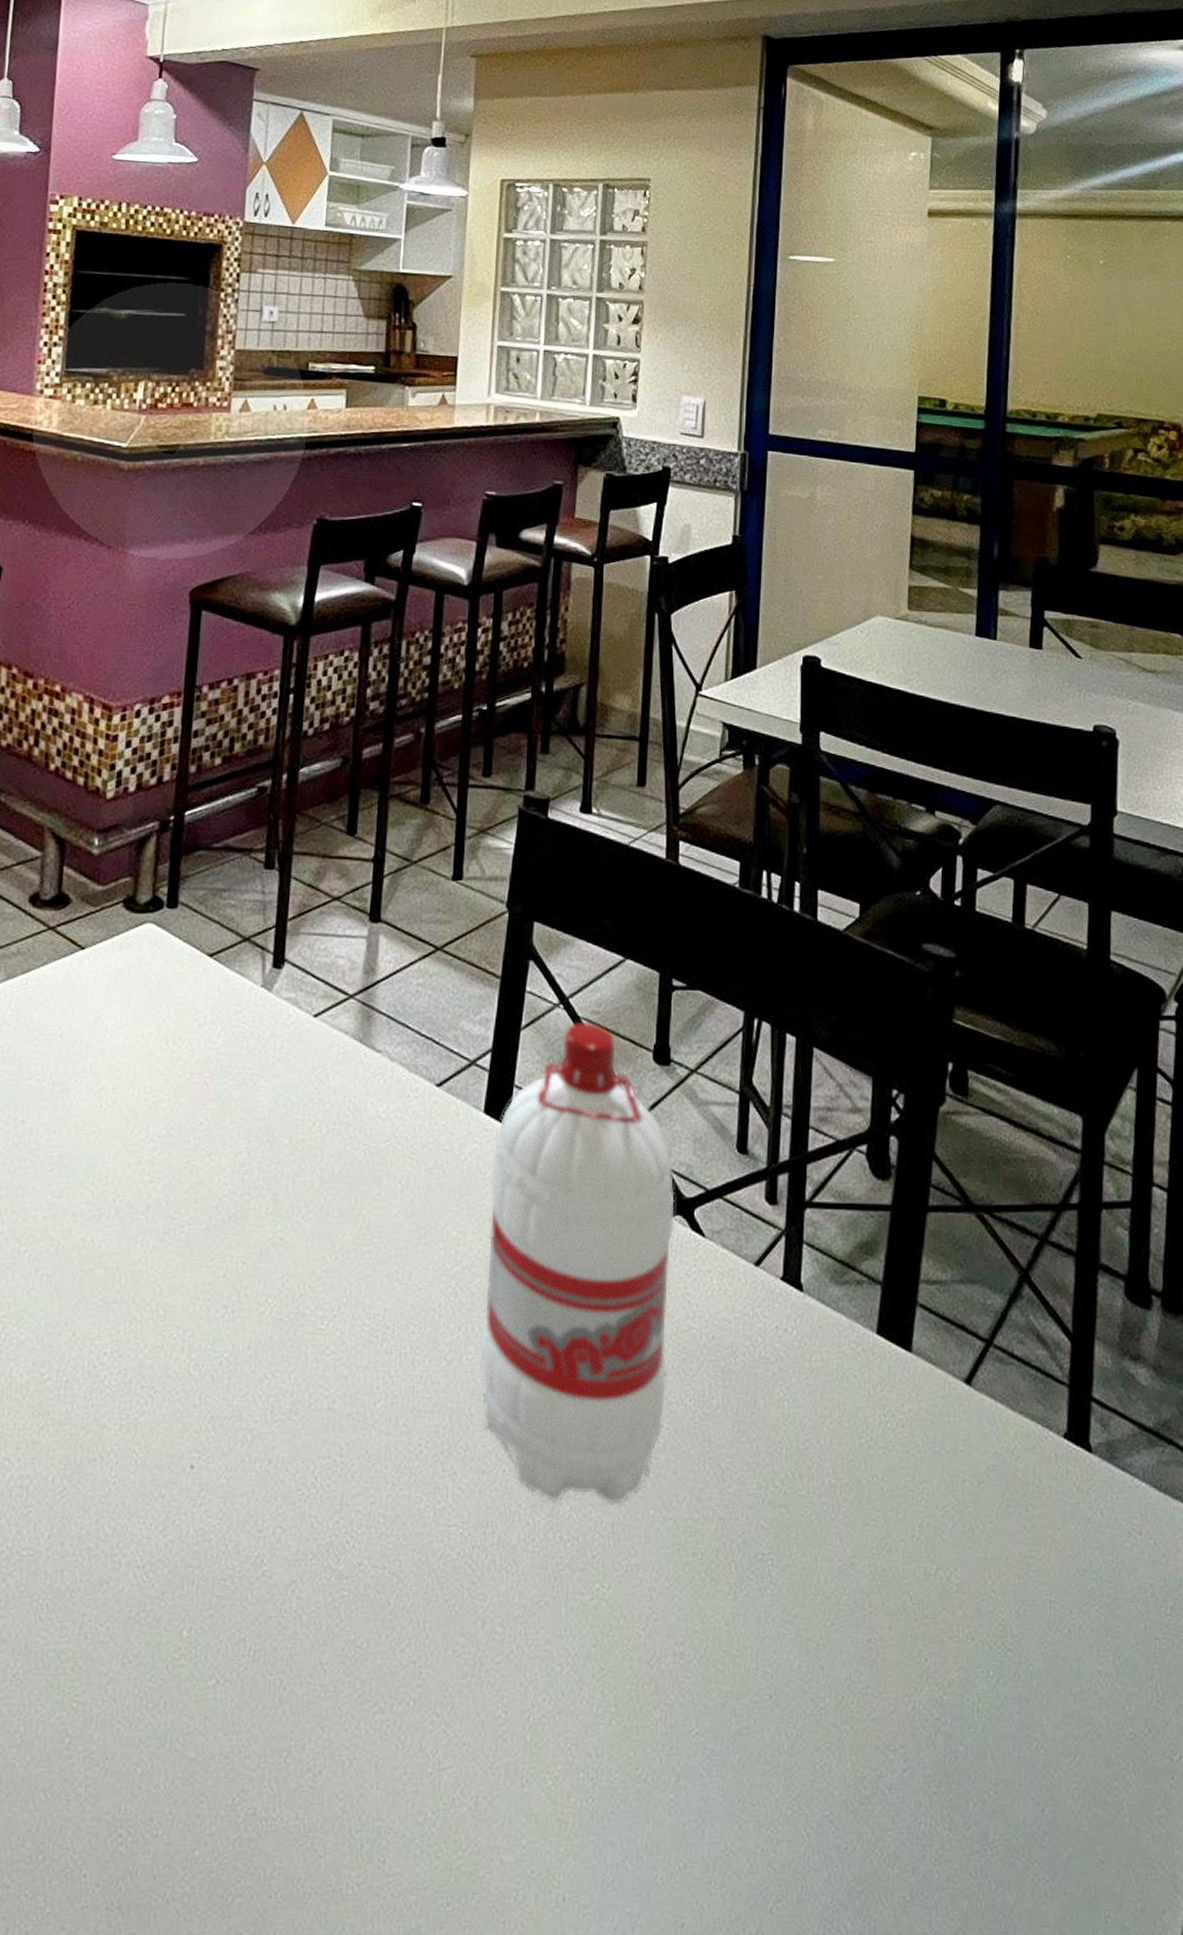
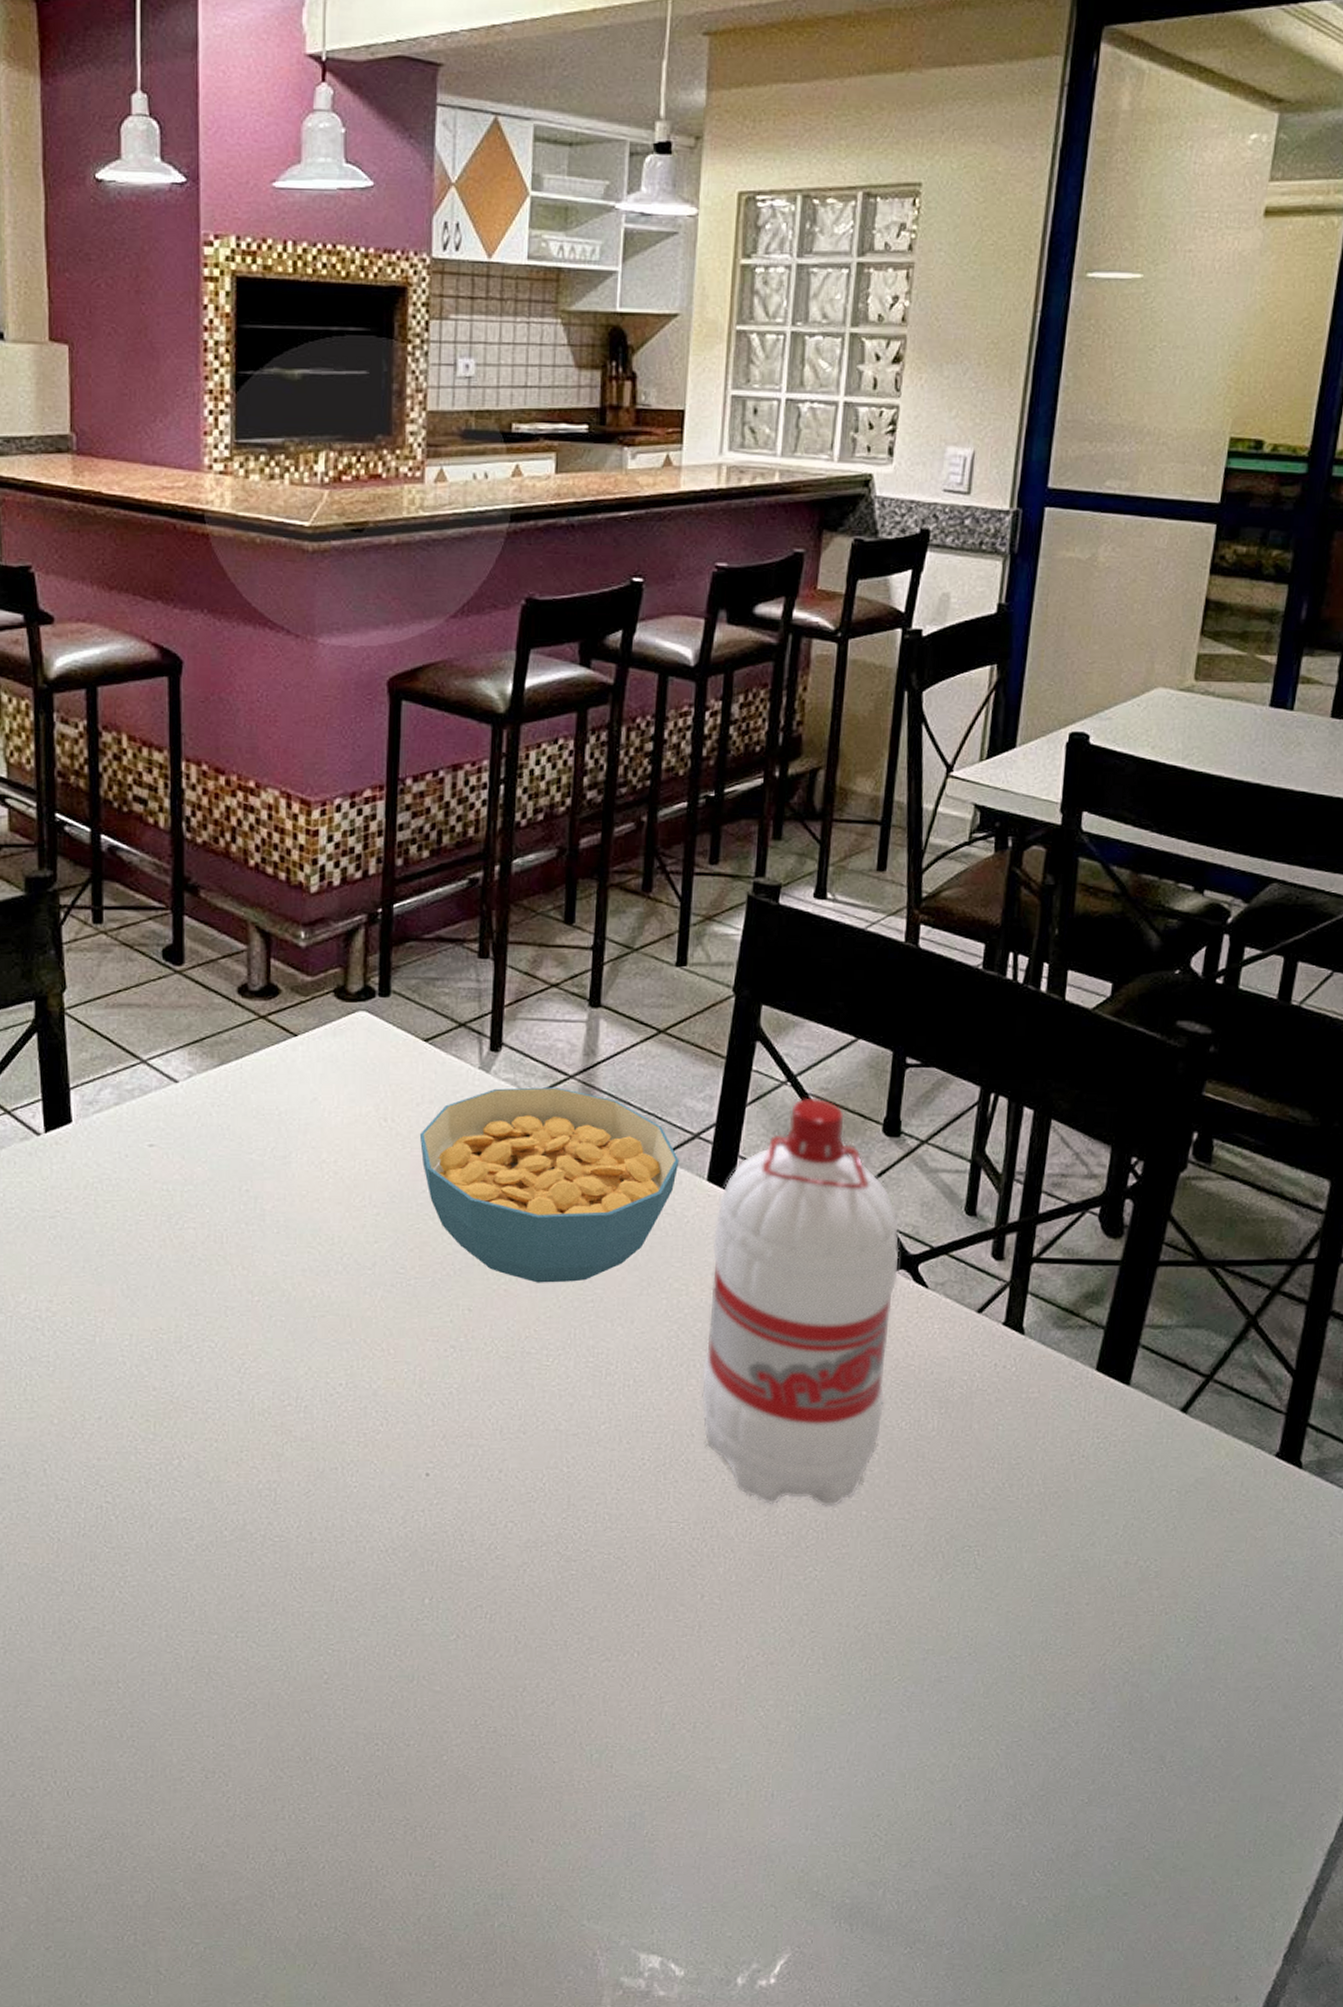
cereal bowl: none [200,1007,457,1230] -> present [419,1087,680,1283]

